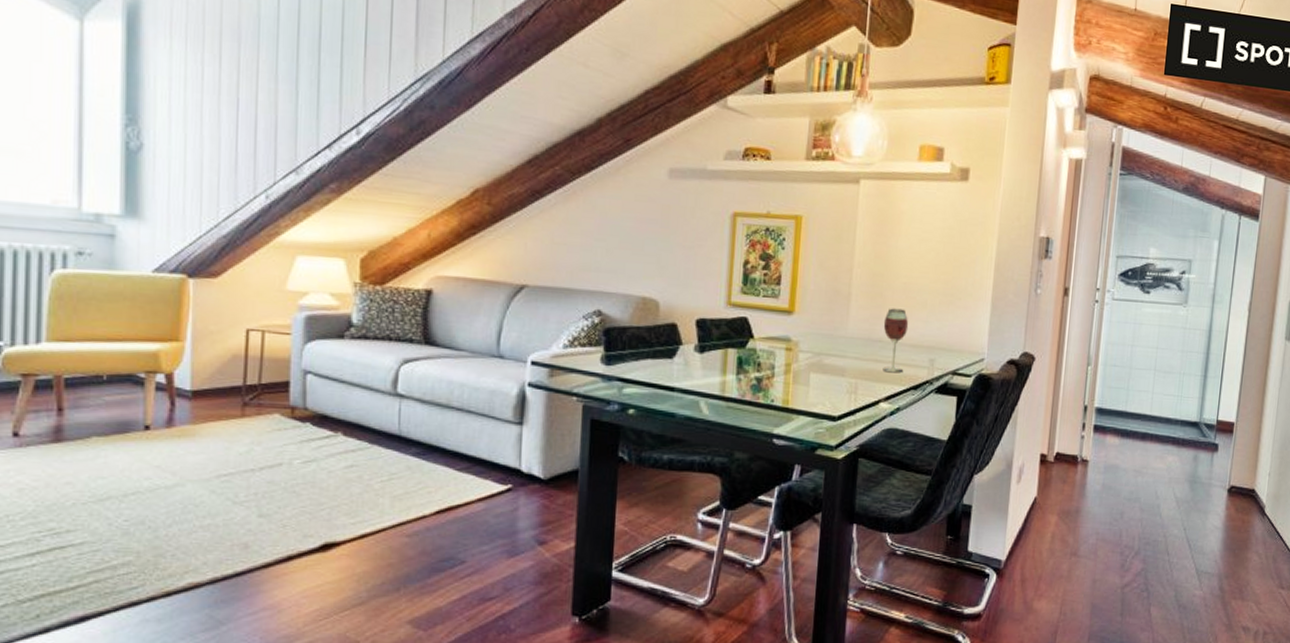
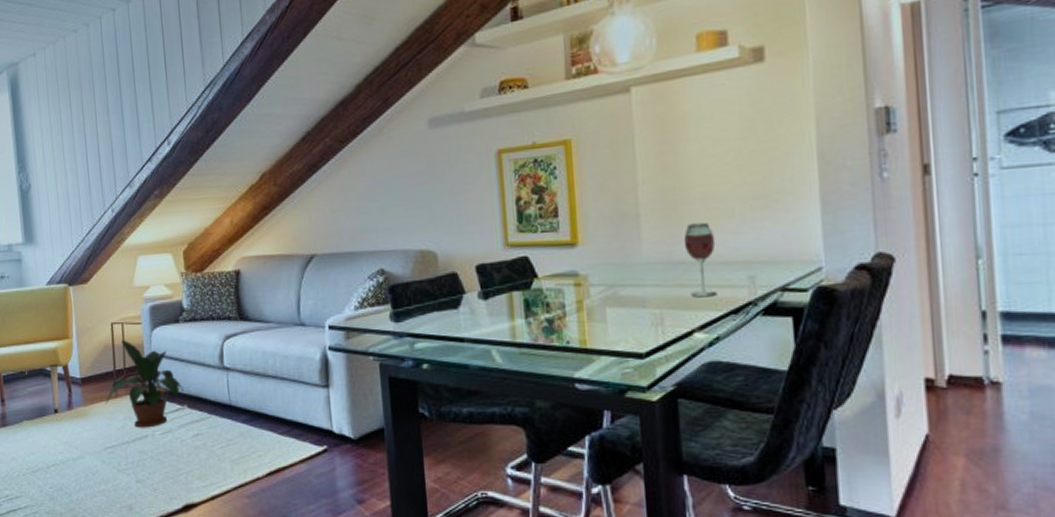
potted plant: none [225,351,340,455] -> present [105,340,184,428]

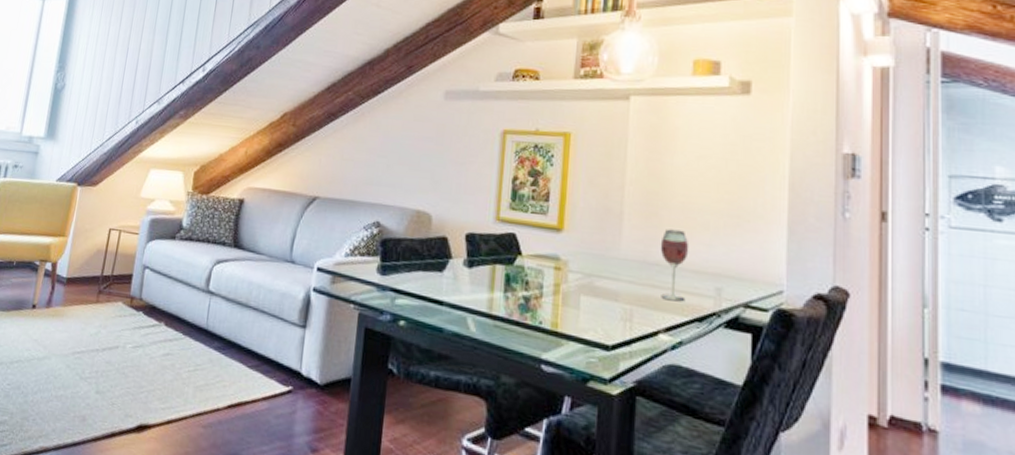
potted plant: present [105,340,184,428] -> none [85,247,165,339]

